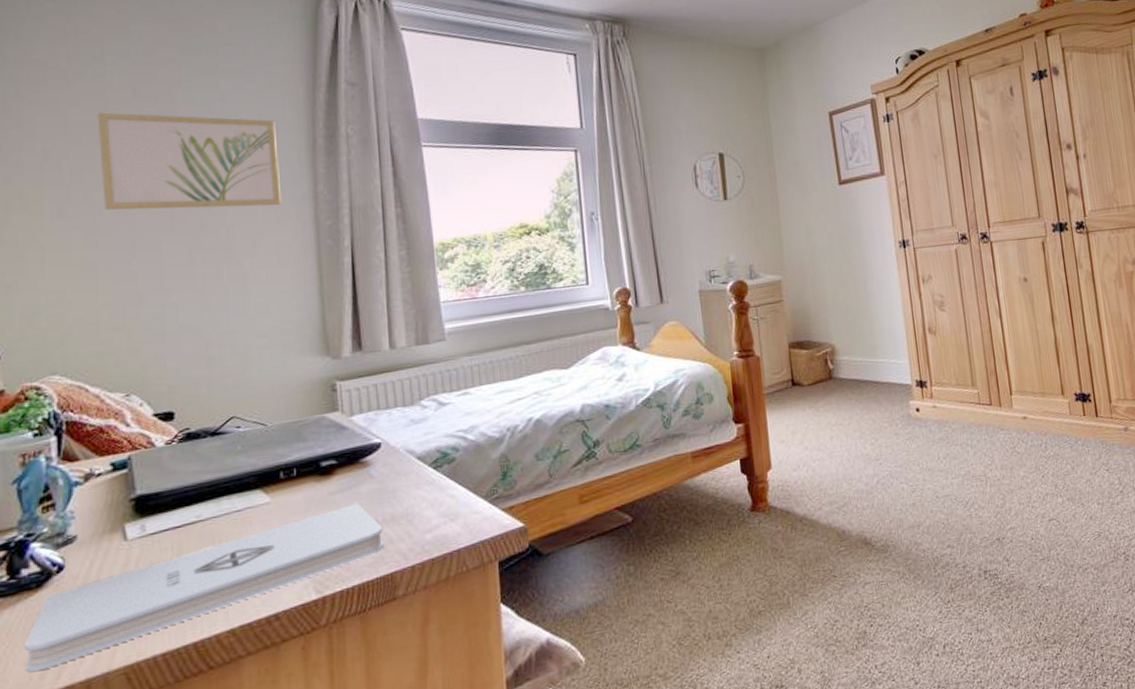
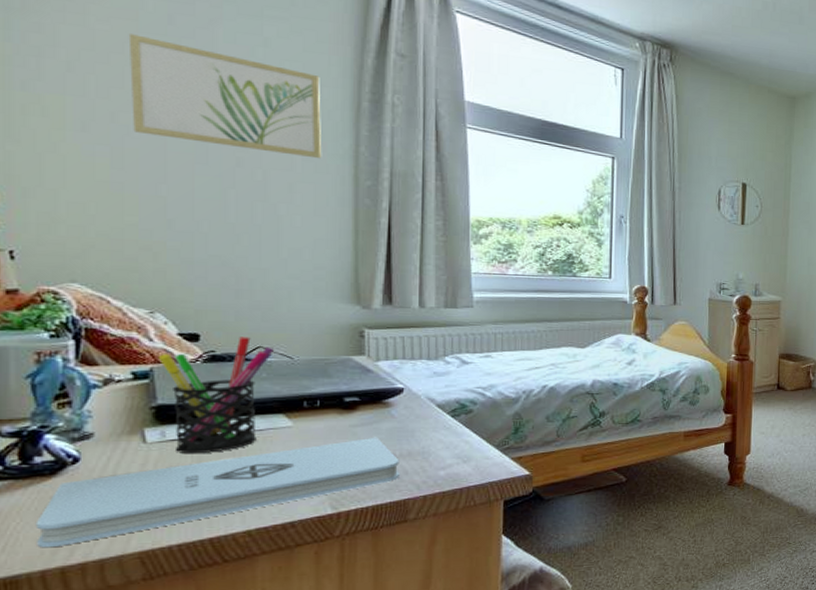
pen holder: none [135,407,248,548] -> present [158,336,275,454]

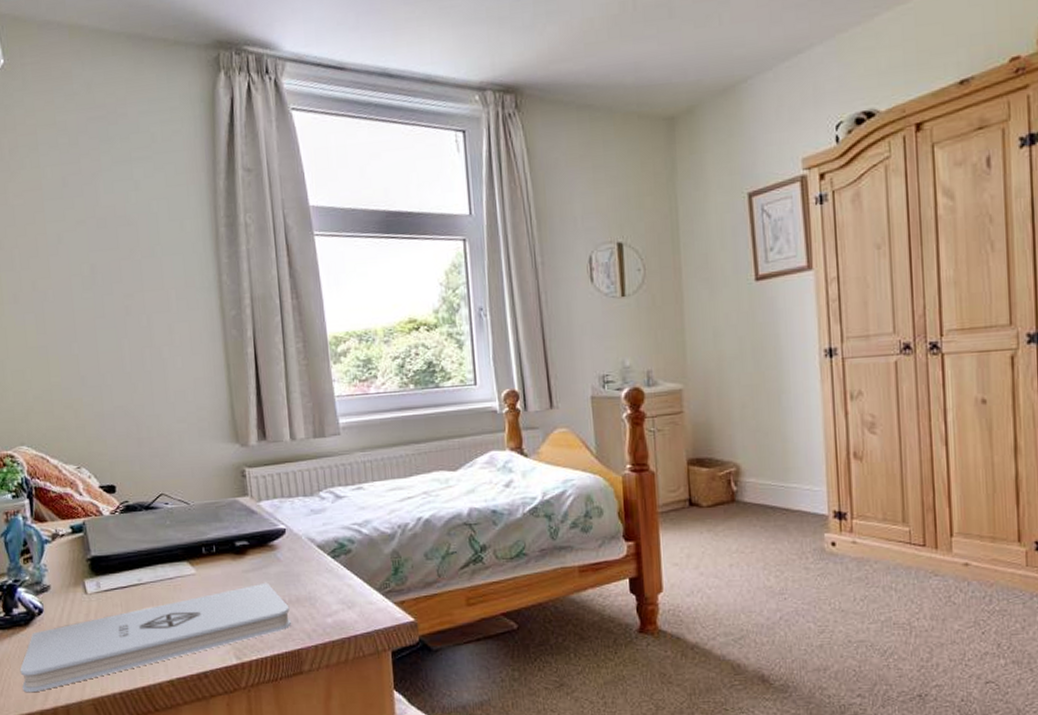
wall art: present [128,34,322,159] -> none [36,203,192,297]
pen holder: present [158,336,275,454] -> none [87,485,174,604]

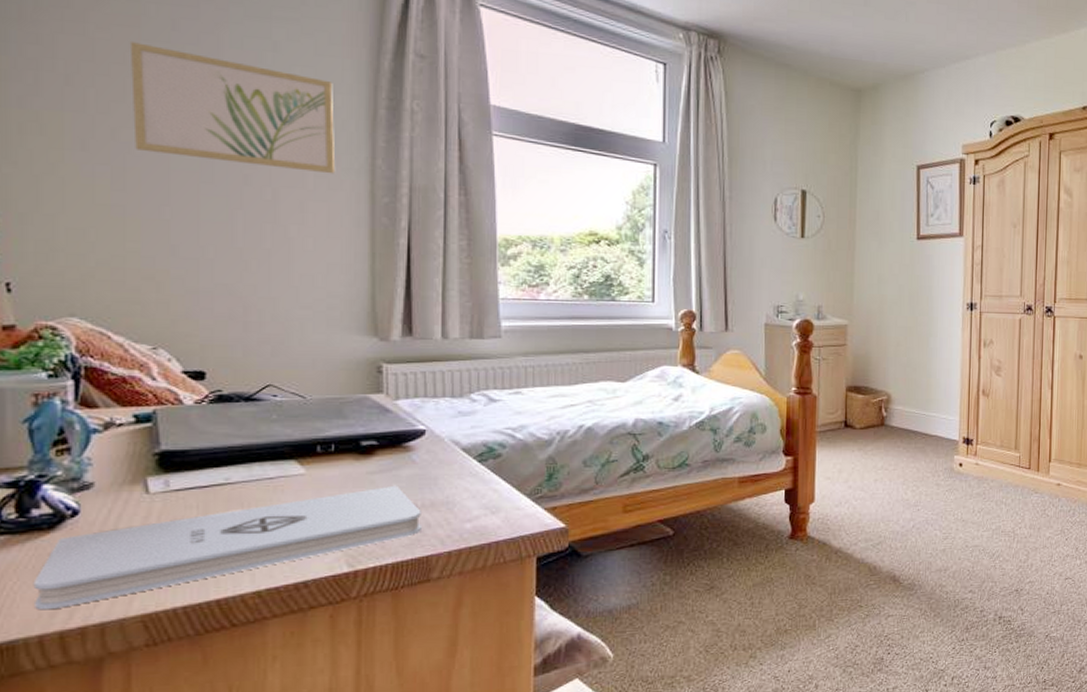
wall art: none [36,203,192,297] -> present [129,42,336,174]

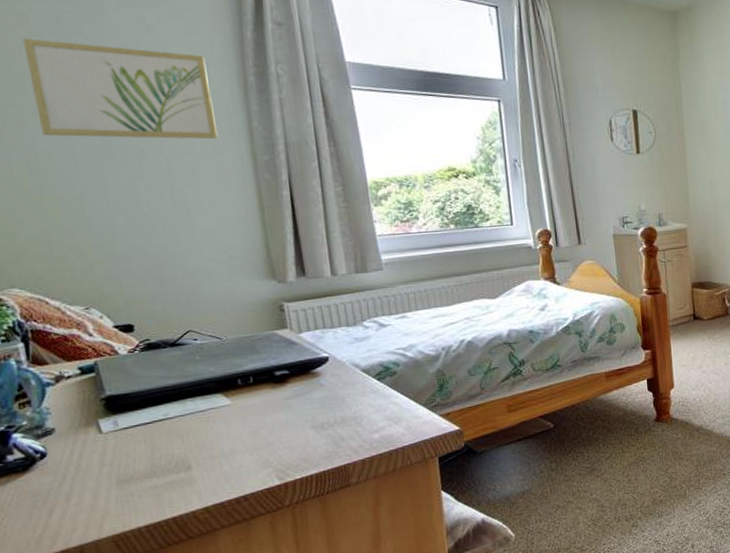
notepad: present [33,485,421,610] -> none [18,407,337,539]

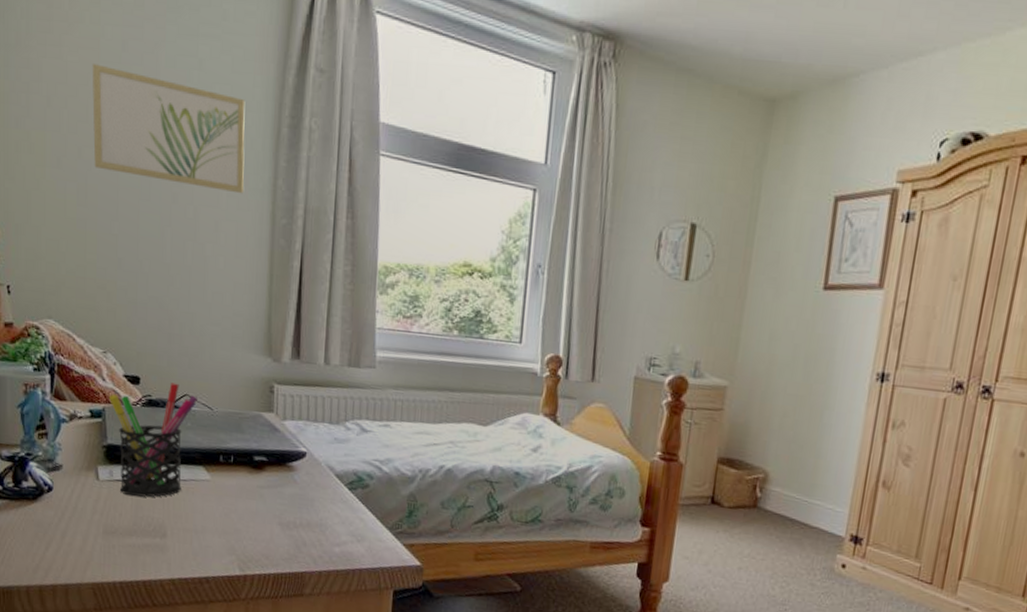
pen holder: none [99,322,204,440] -> present [108,382,199,497]

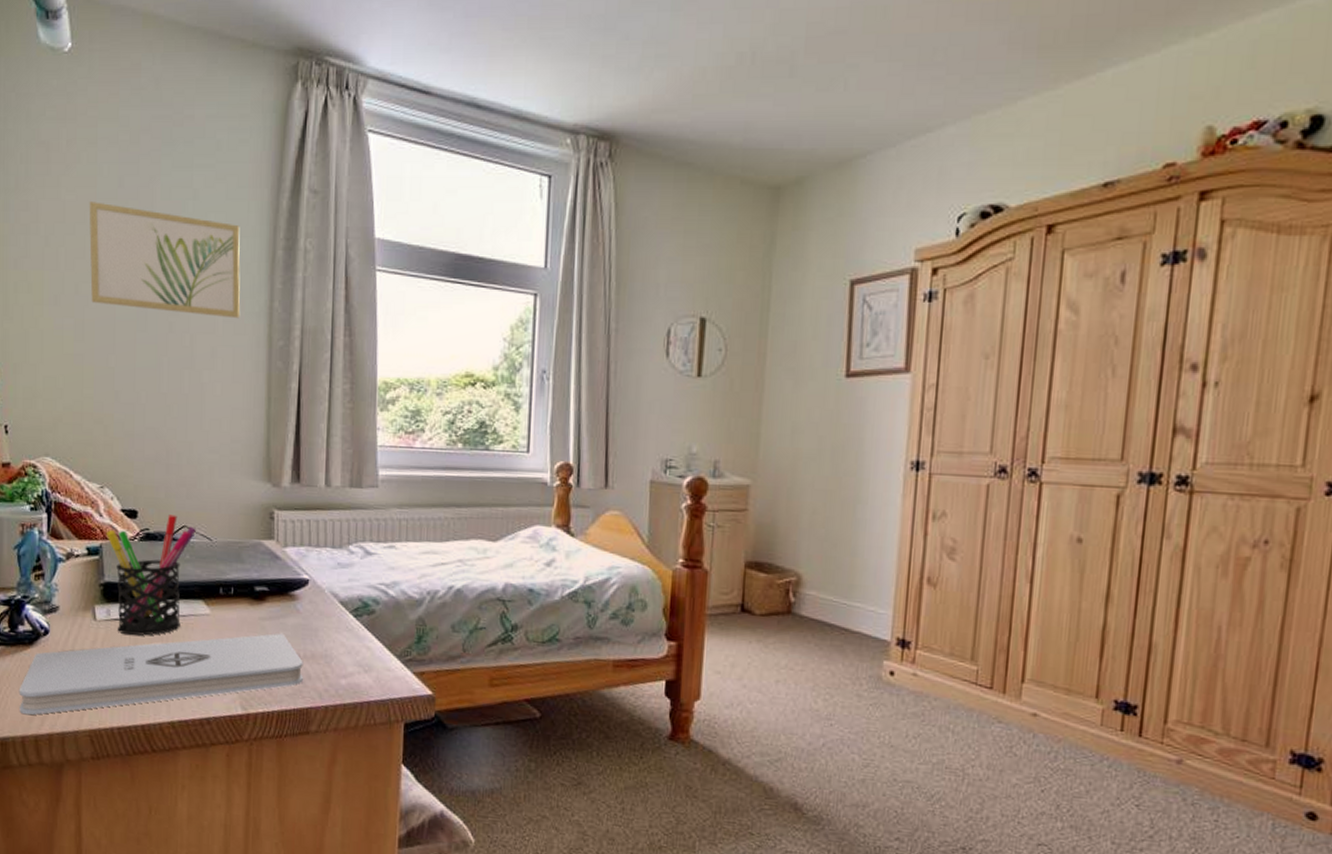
notepad: none [23,501,299,567] -> present [18,633,303,715]

